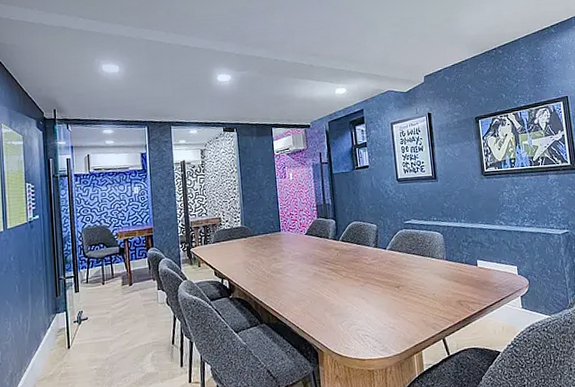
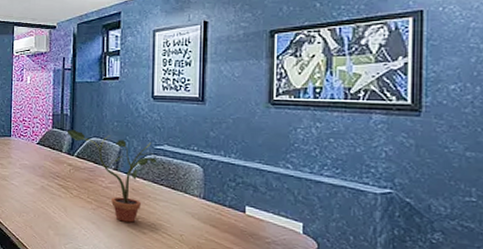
potted plant: none [330,217,407,292] -> present [66,130,156,223]

